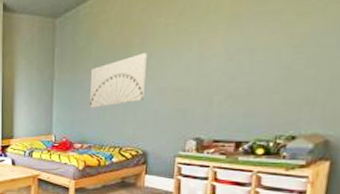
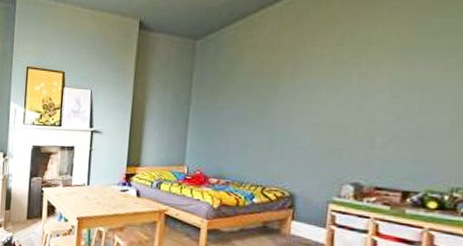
wall art: present [90,52,147,108] -> none [230,82,299,140]

